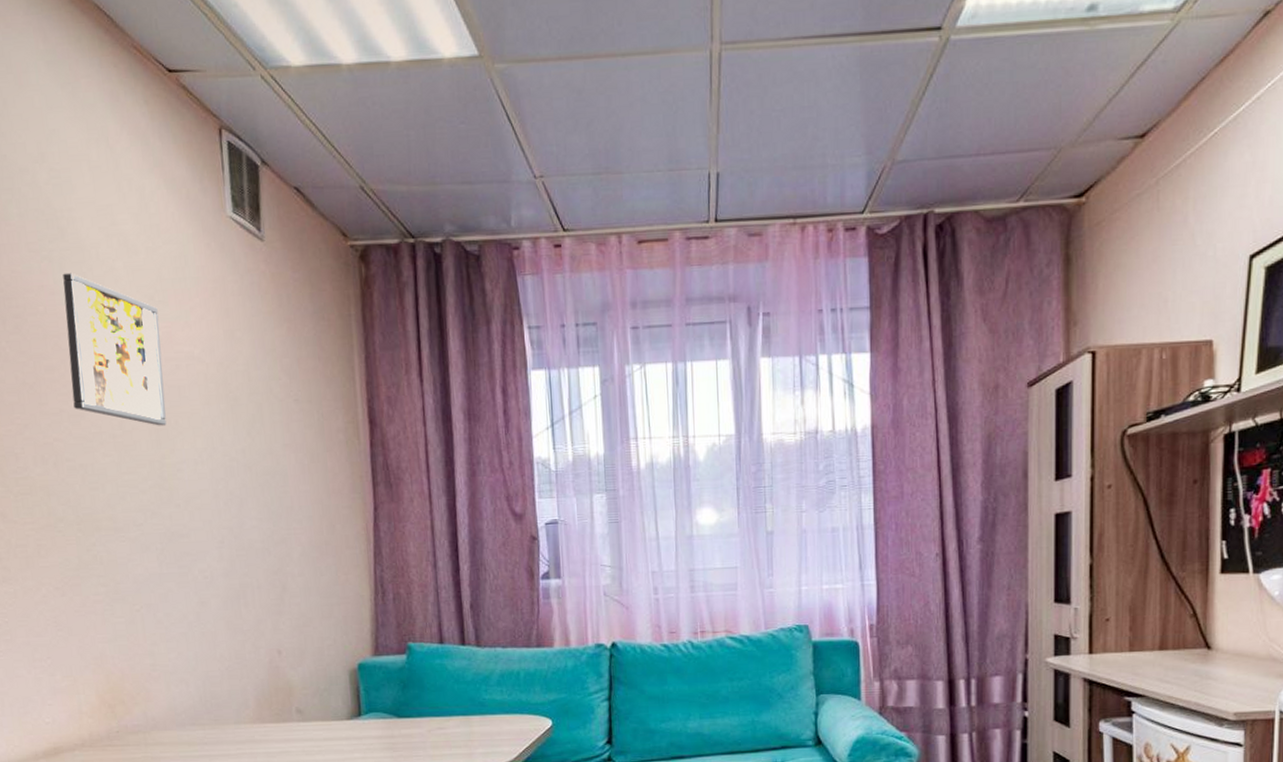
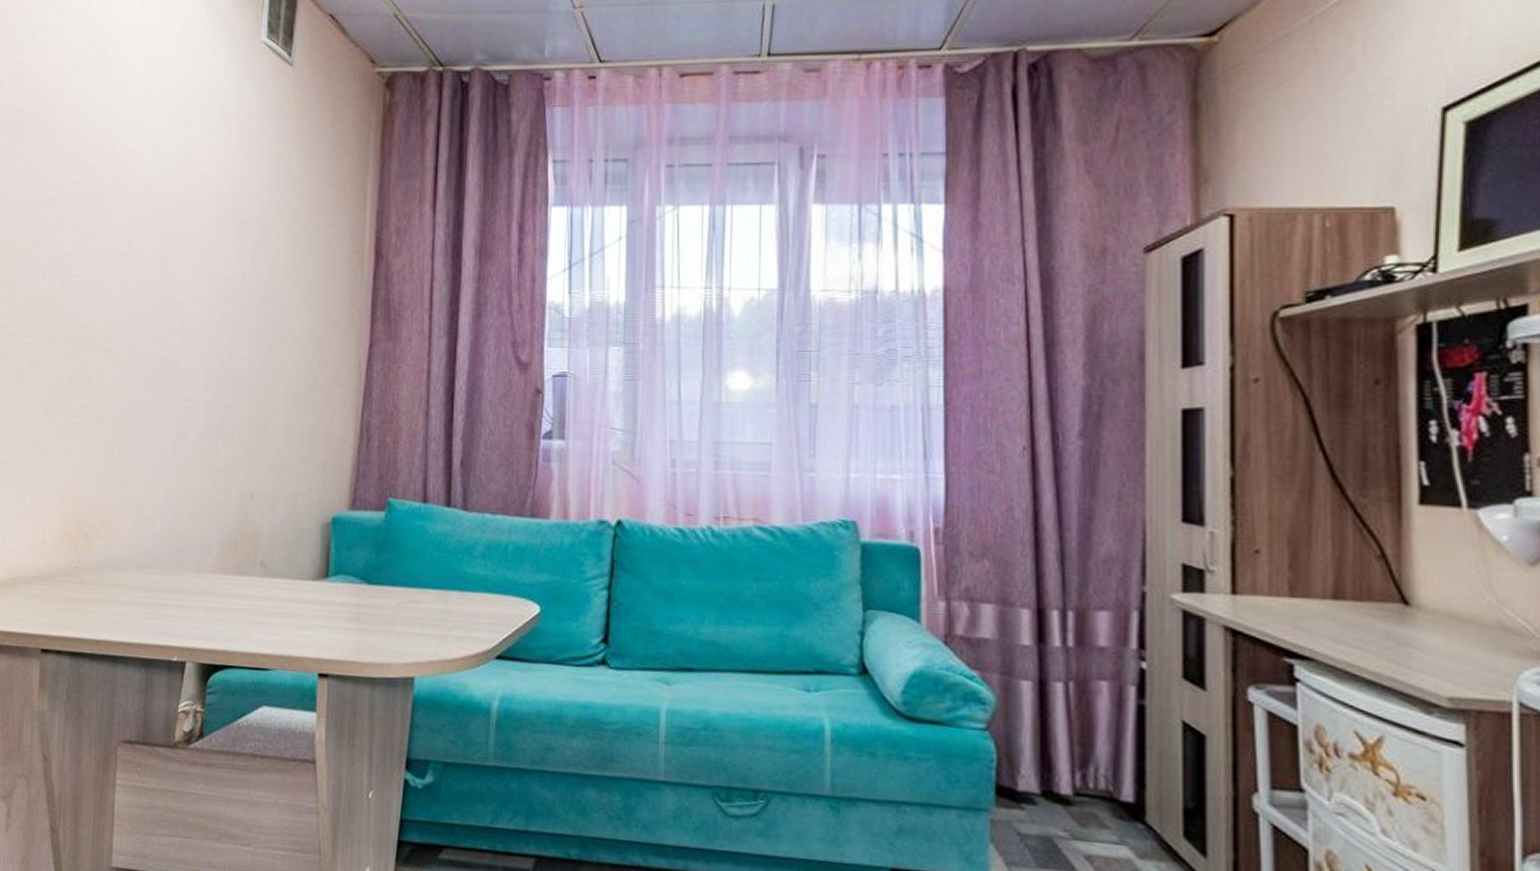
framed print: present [63,272,167,426] -> none [89,92,182,246]

